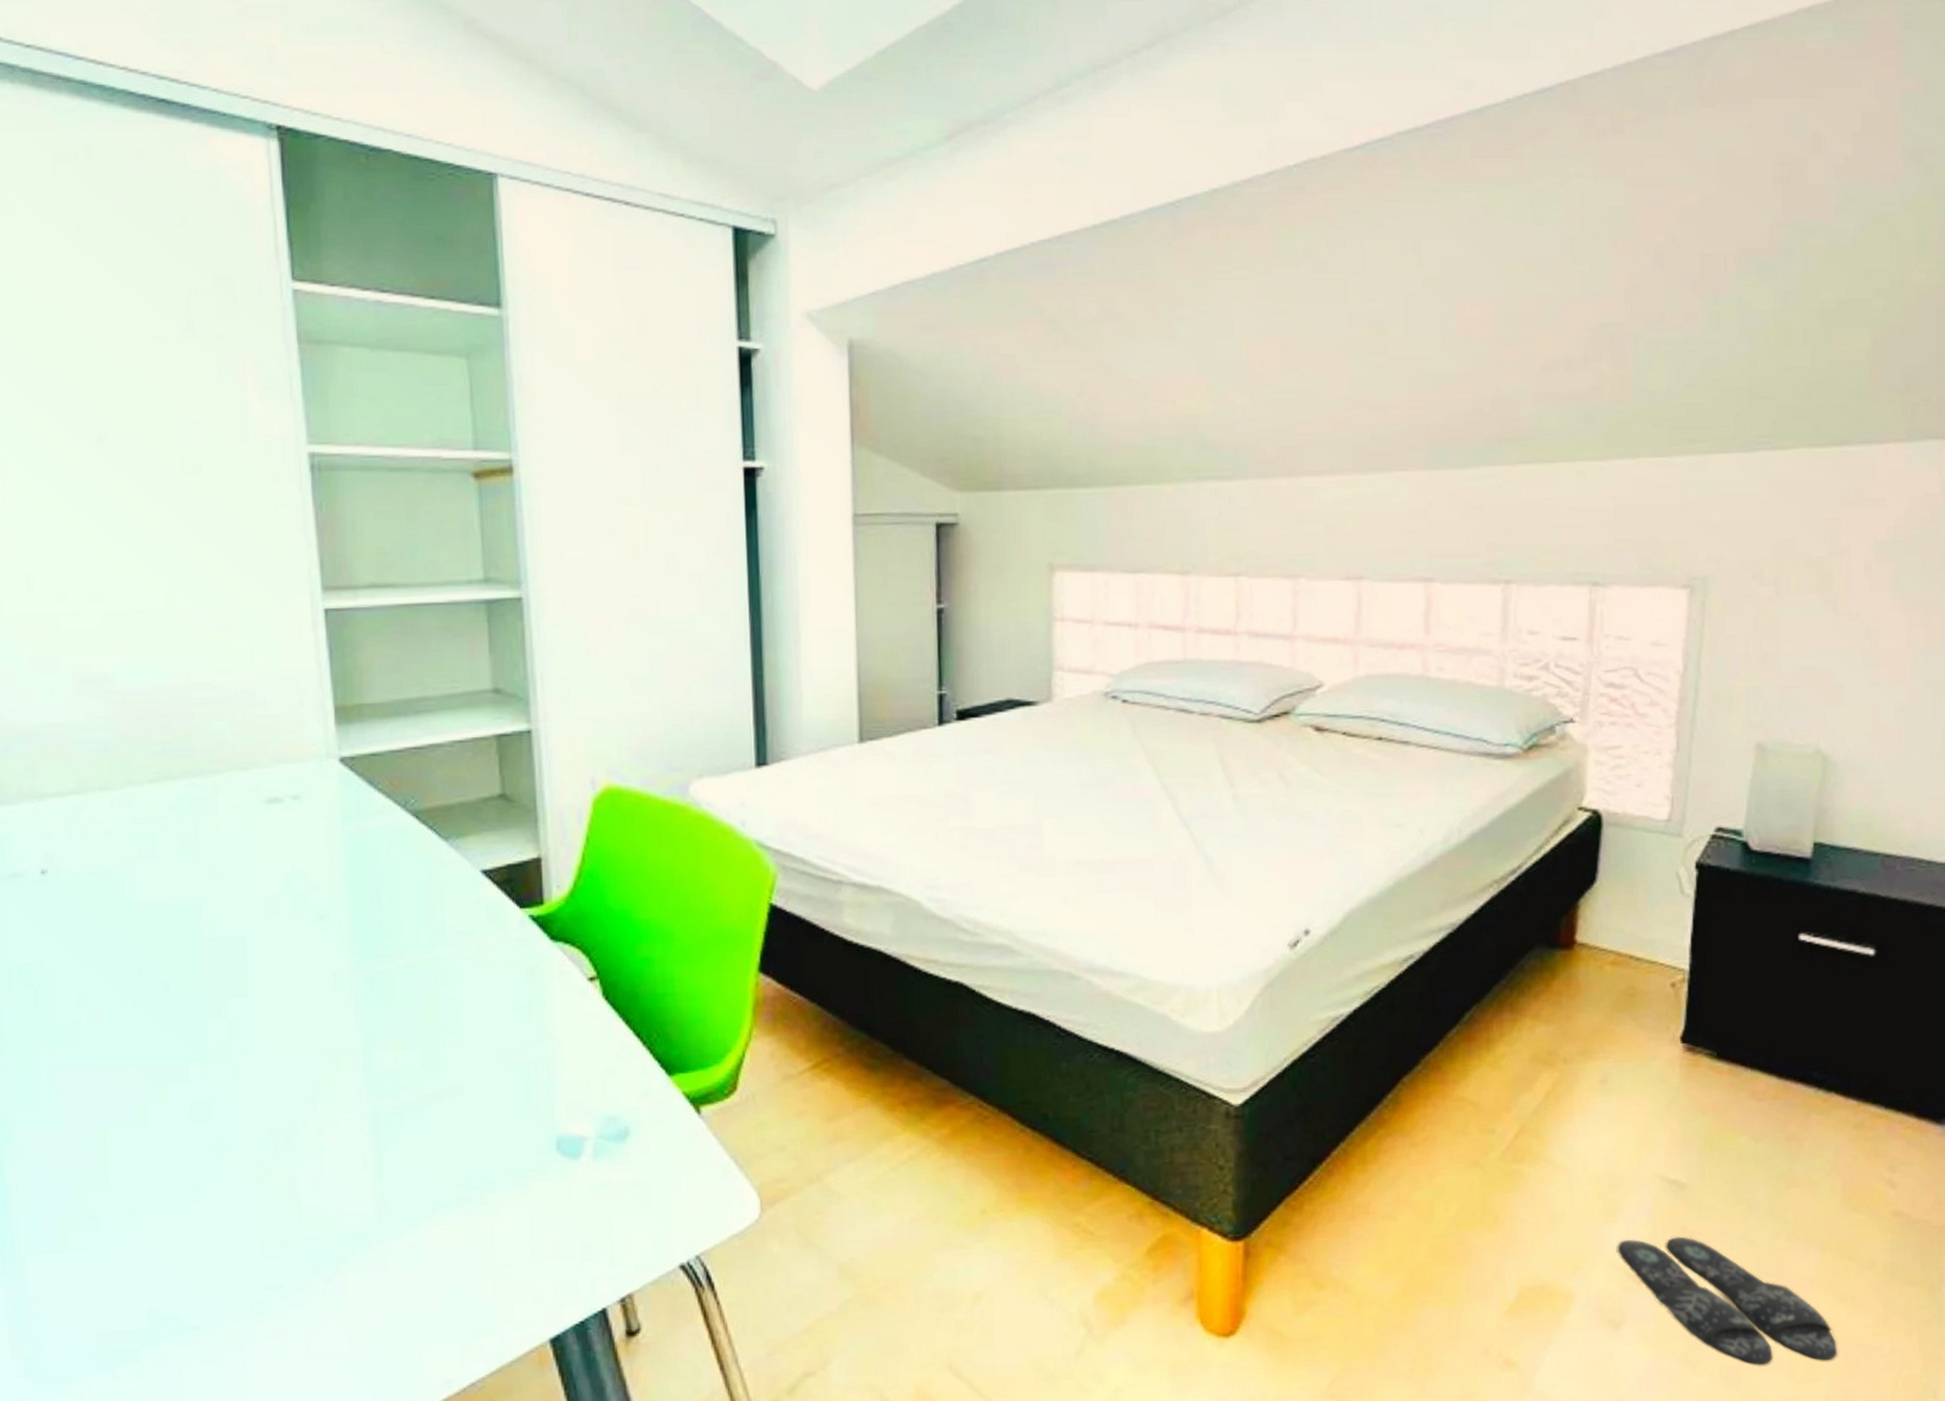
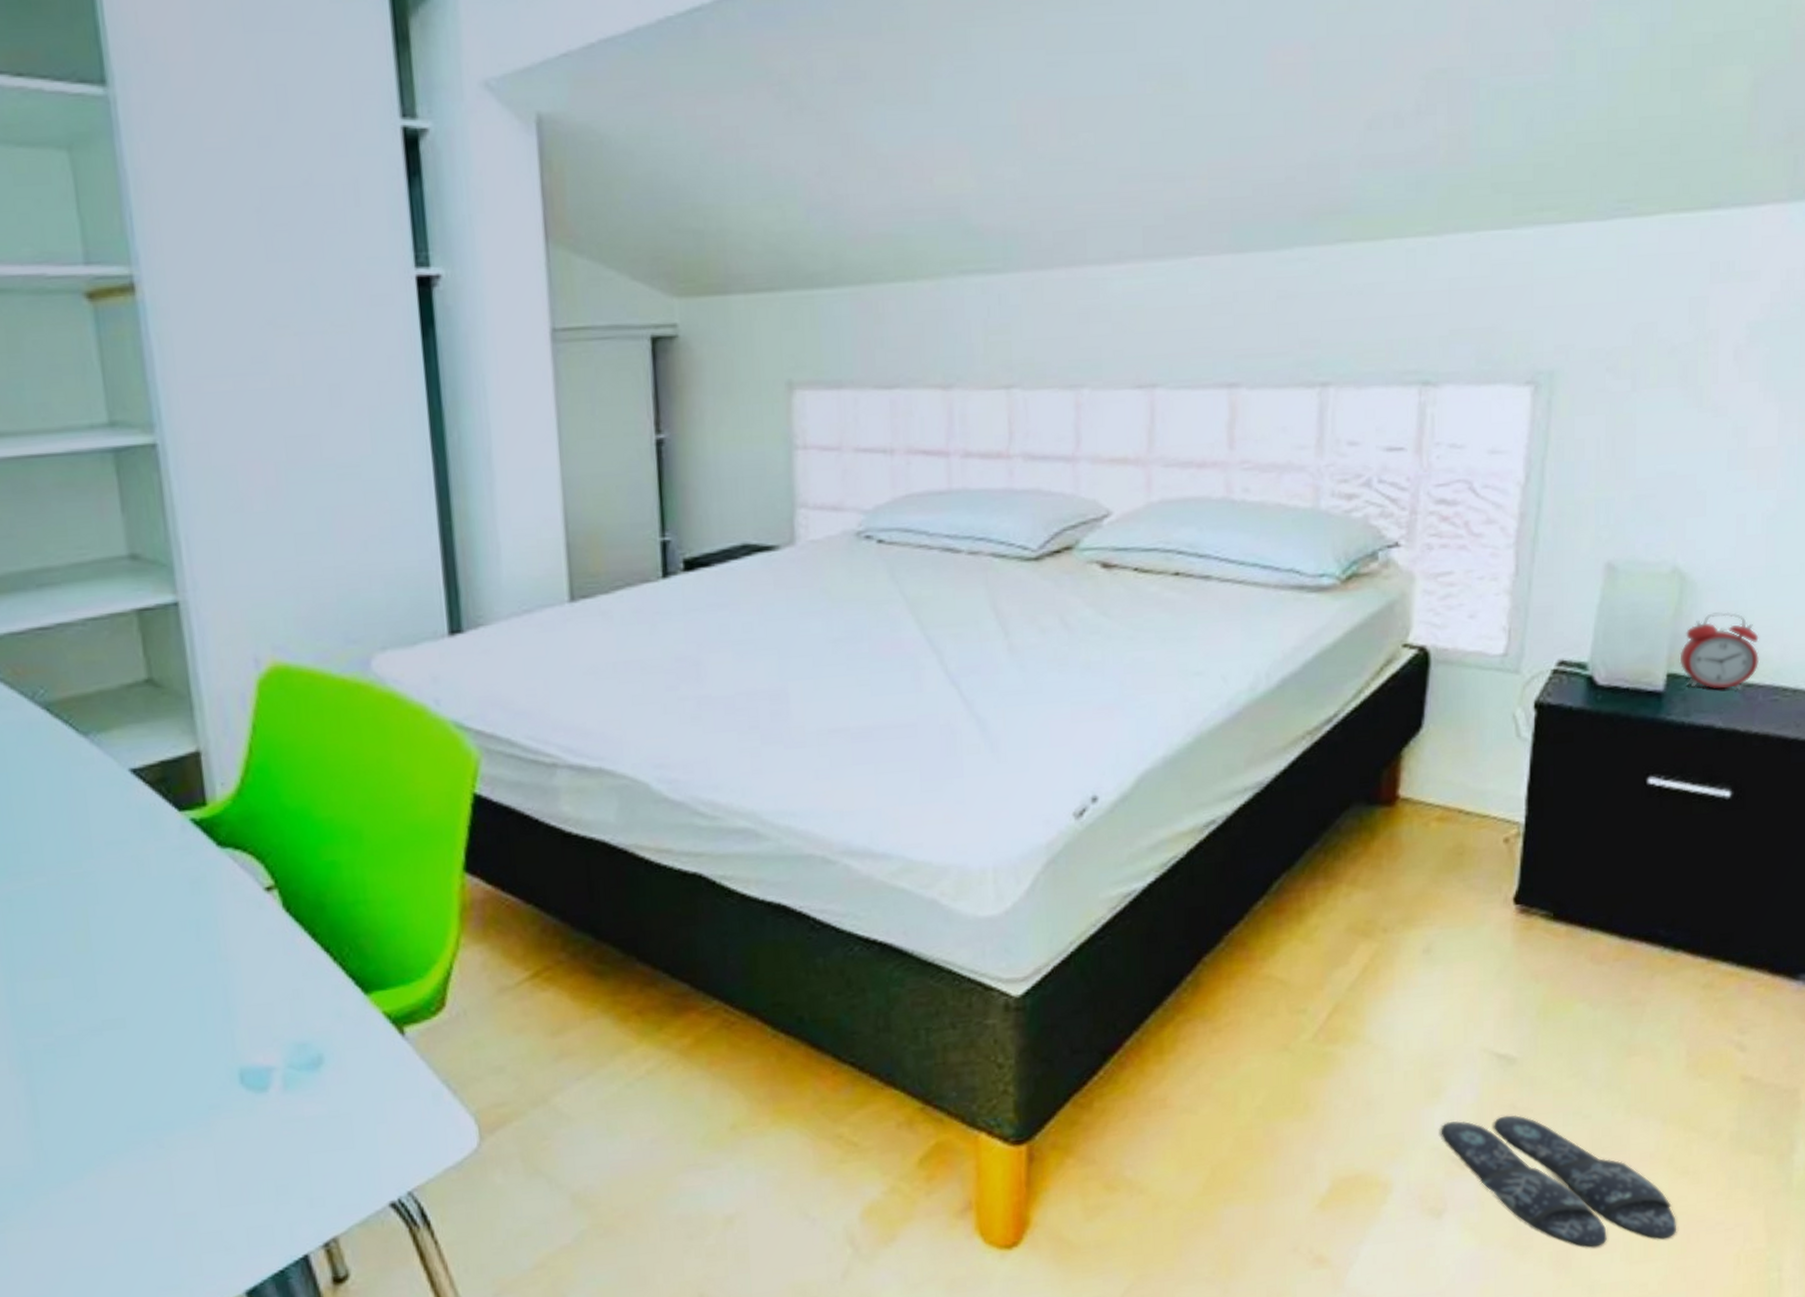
alarm clock: none [1824,790,1897,860] -> present [1679,611,1760,690]

